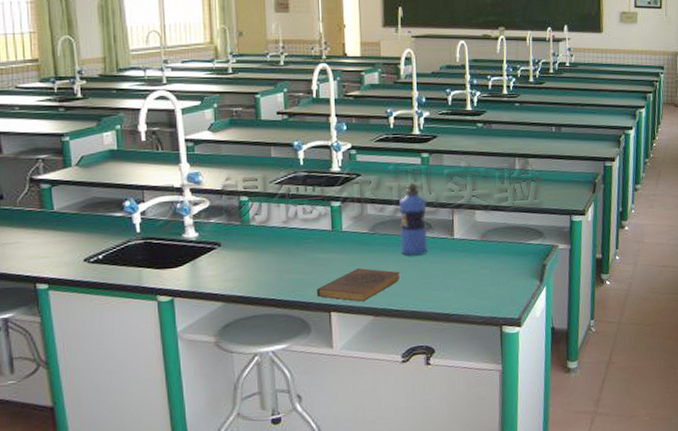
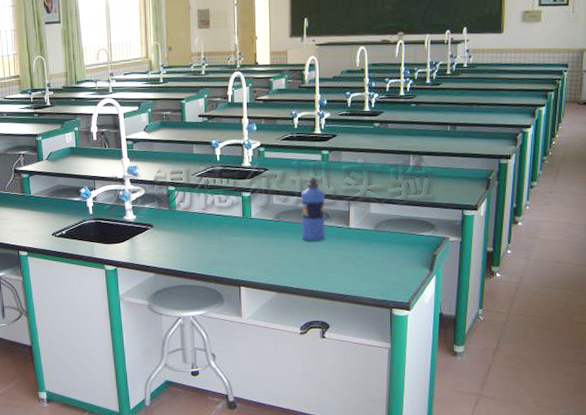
book: present [316,268,400,302] -> none [228,251,301,280]

